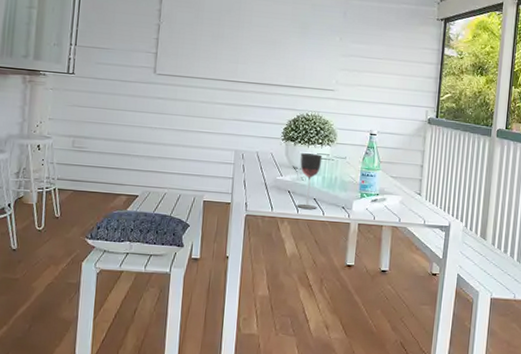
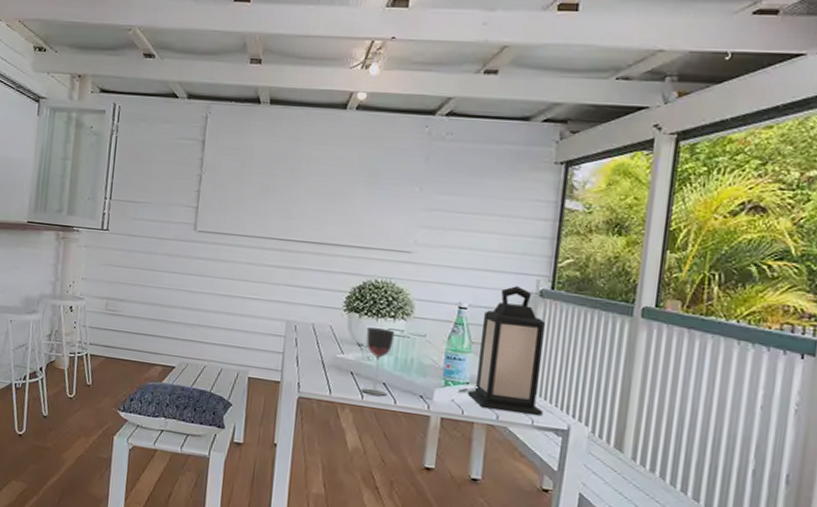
lantern: none [377,116,432,216] -> present [467,286,545,415]

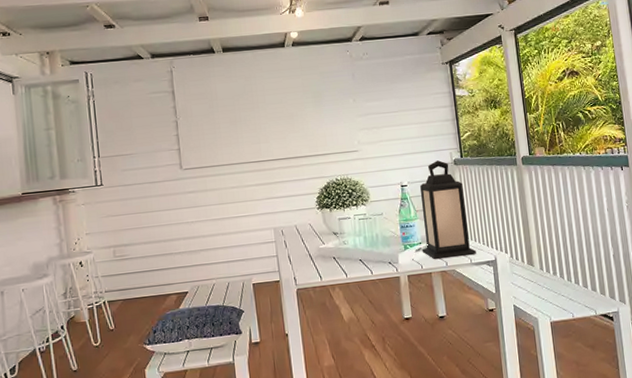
wineglass: present [361,327,395,396] -> none [339,215,364,272]

